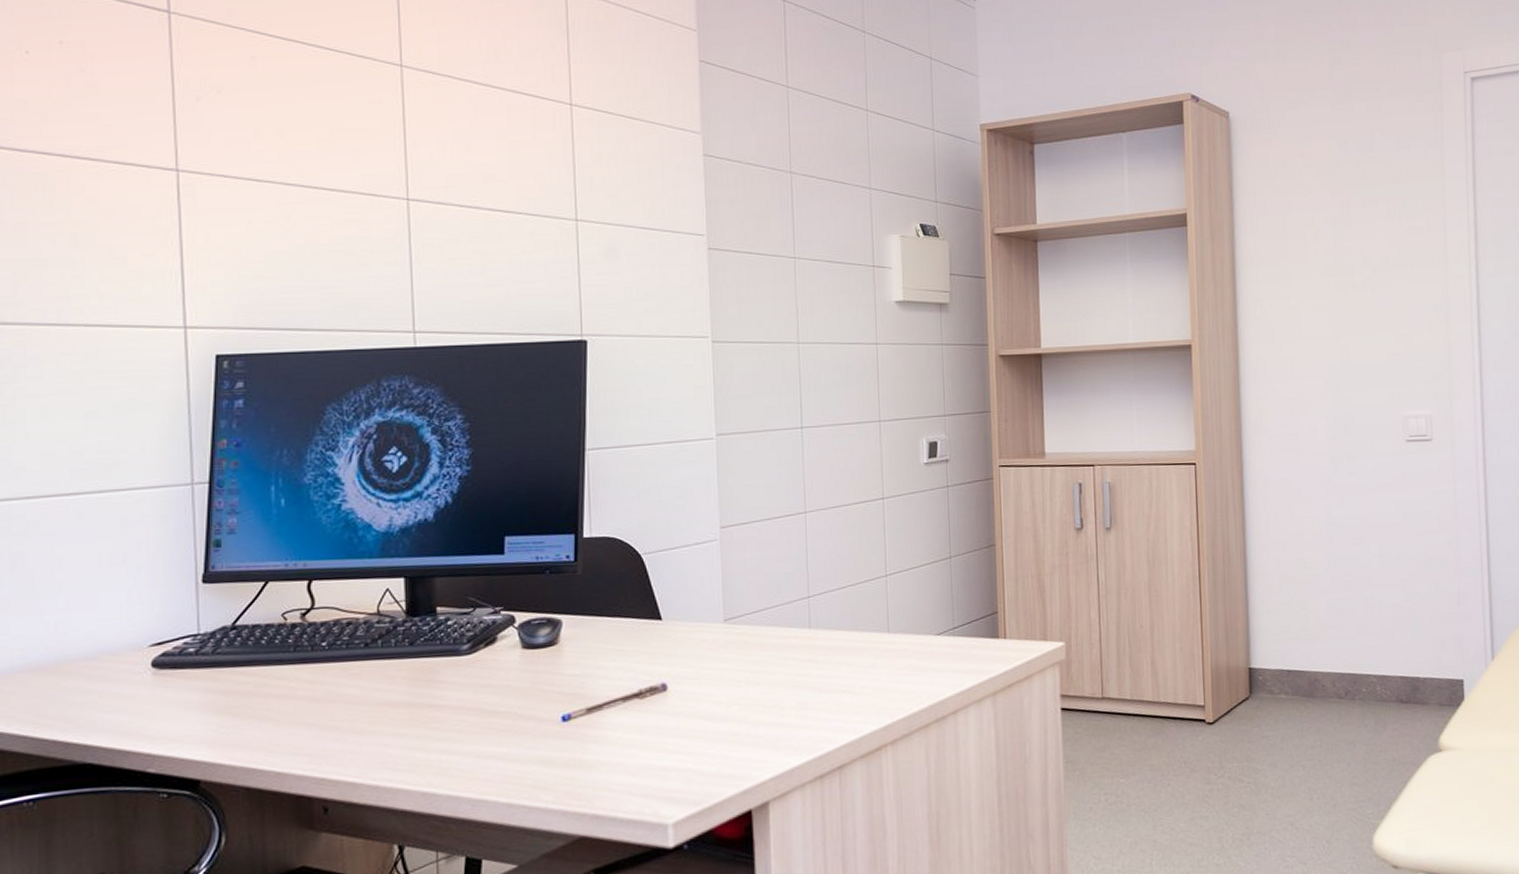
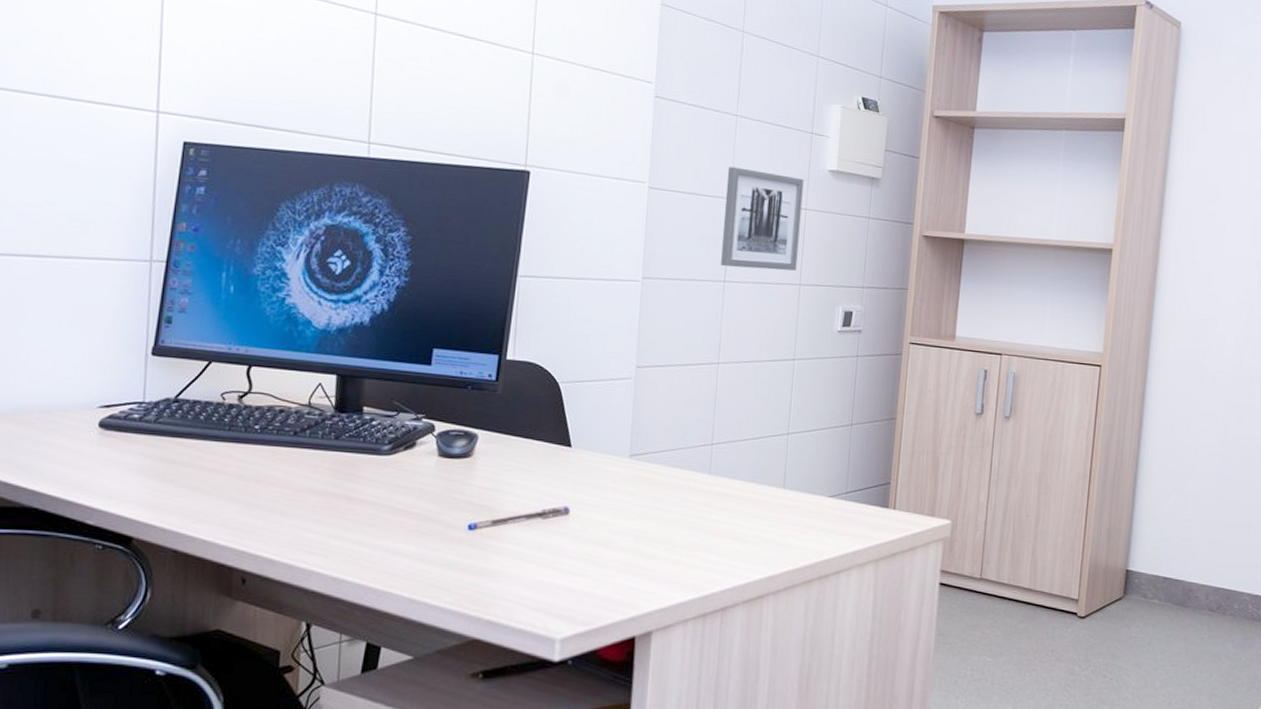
wall art: none [791,310,874,413] -> present [721,166,804,271]

